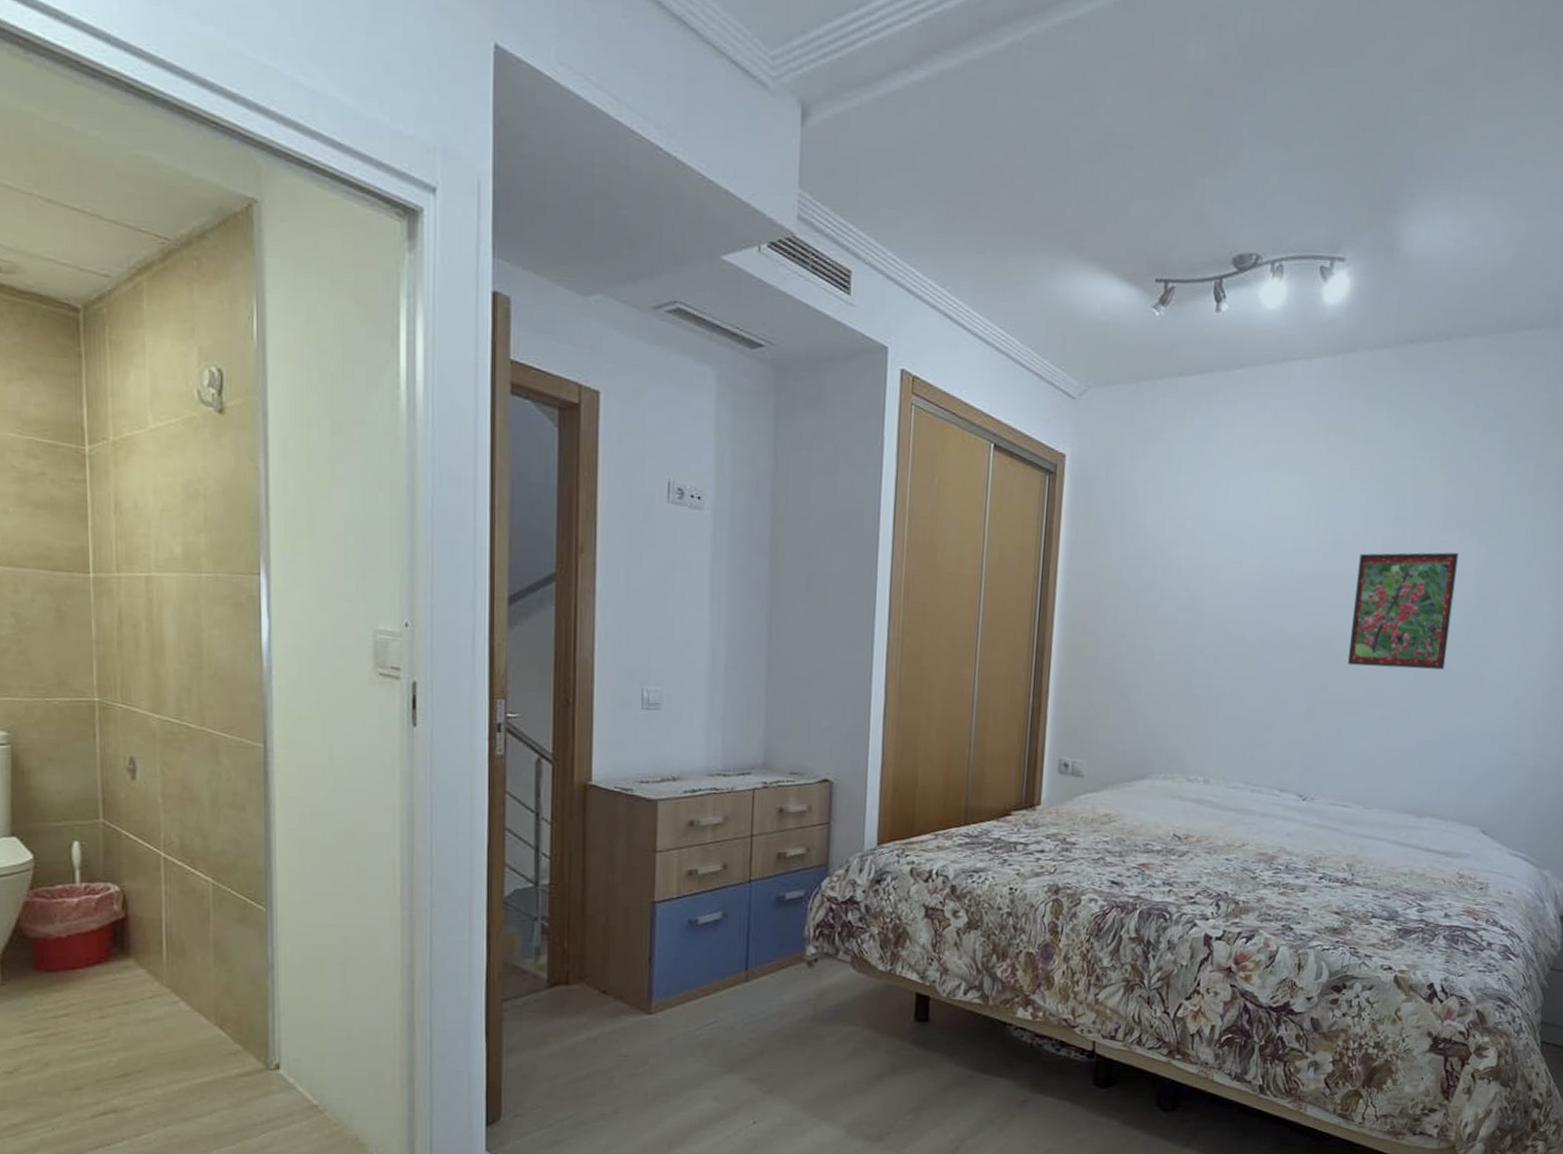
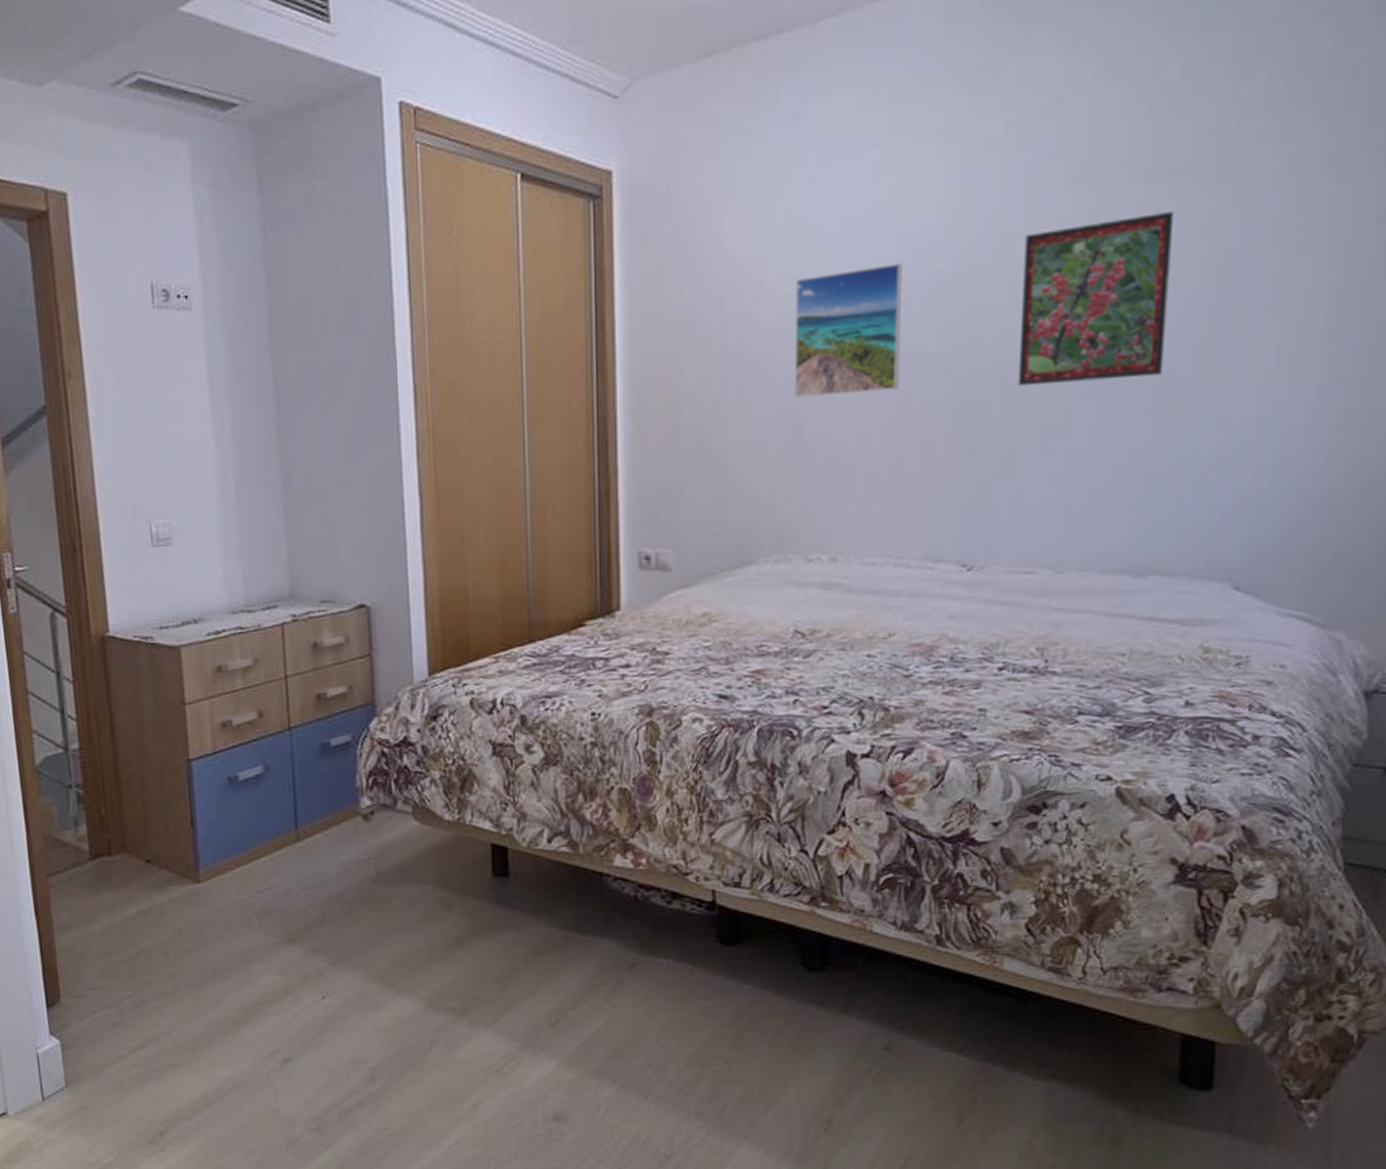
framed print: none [1188,560,1274,656] -> present [795,263,902,398]

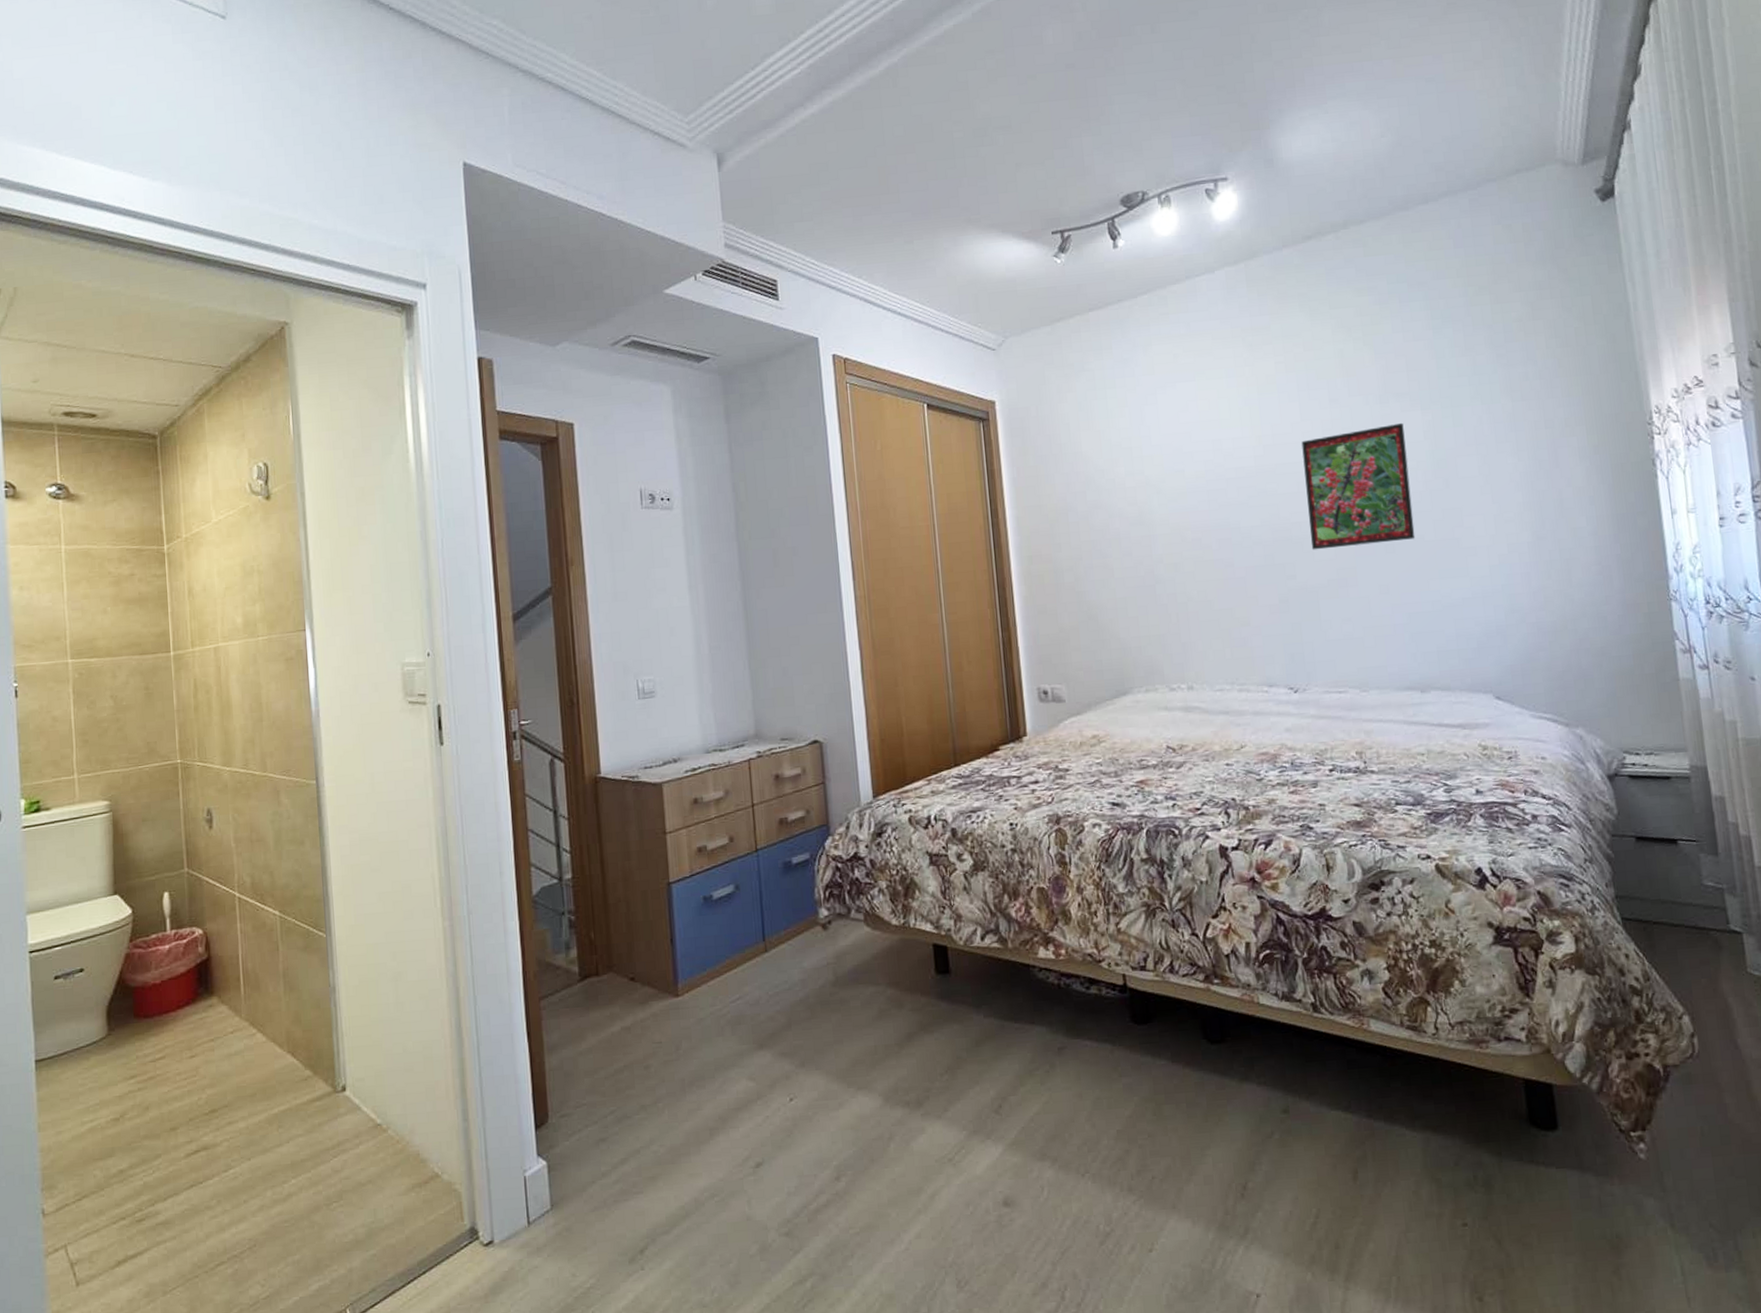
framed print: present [795,263,902,398] -> none [1139,463,1224,564]

